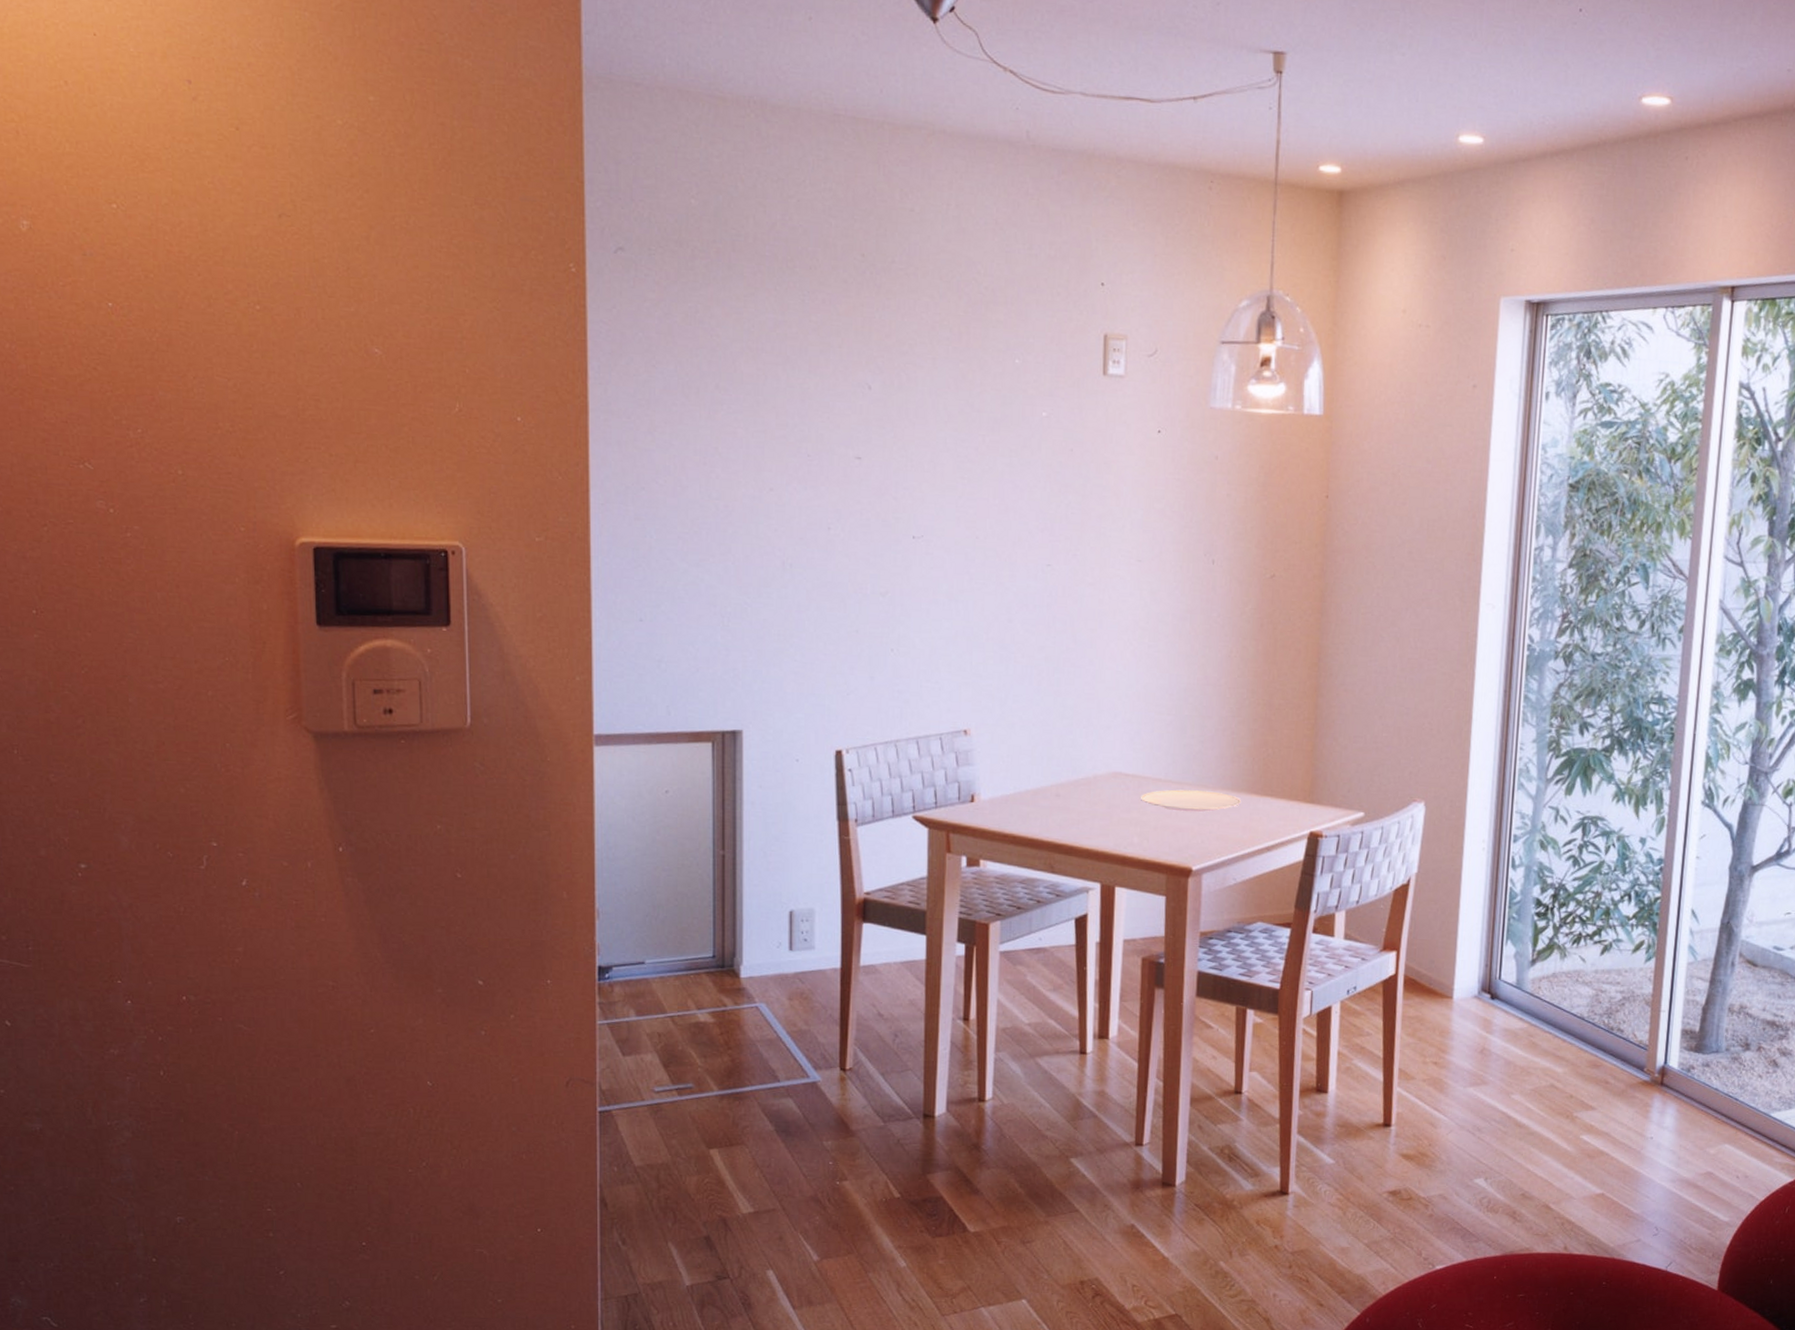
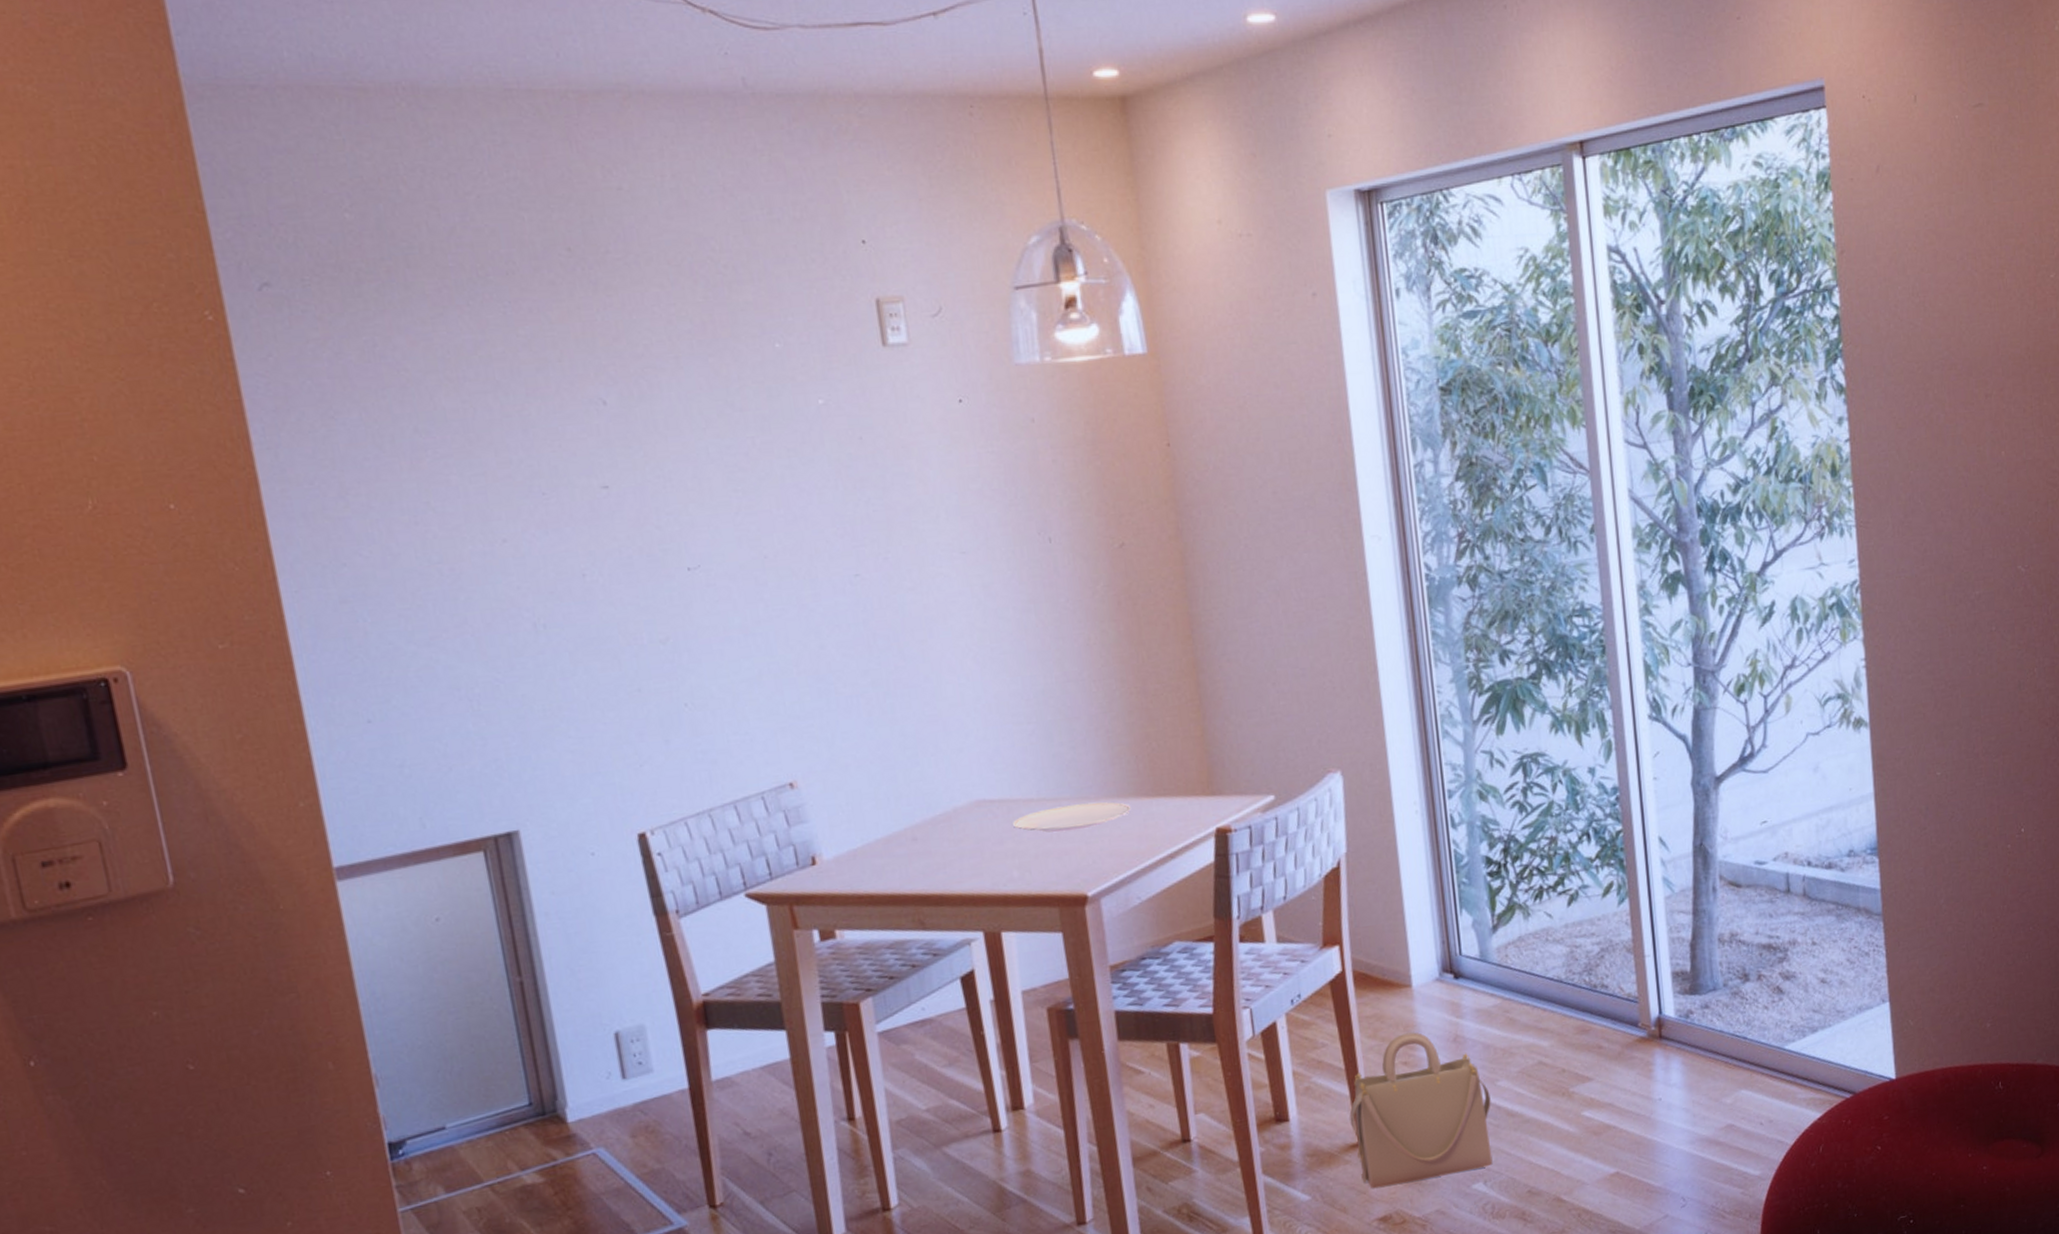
handbag: none [1379,1037,1504,1167] -> present [1349,1032,1493,1189]

